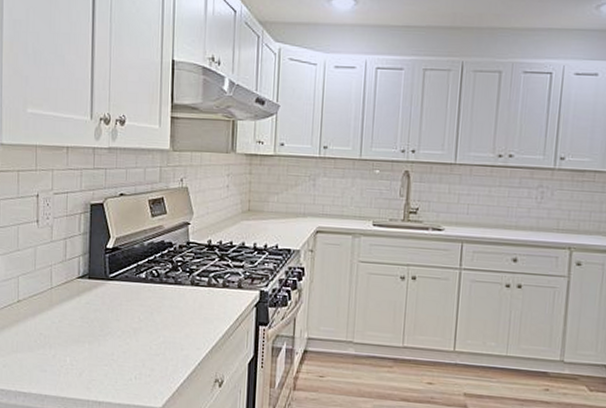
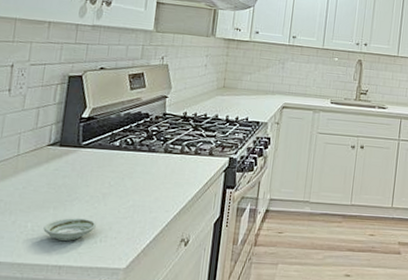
saucer: none [81,353,130,377] -> present [43,218,96,241]

